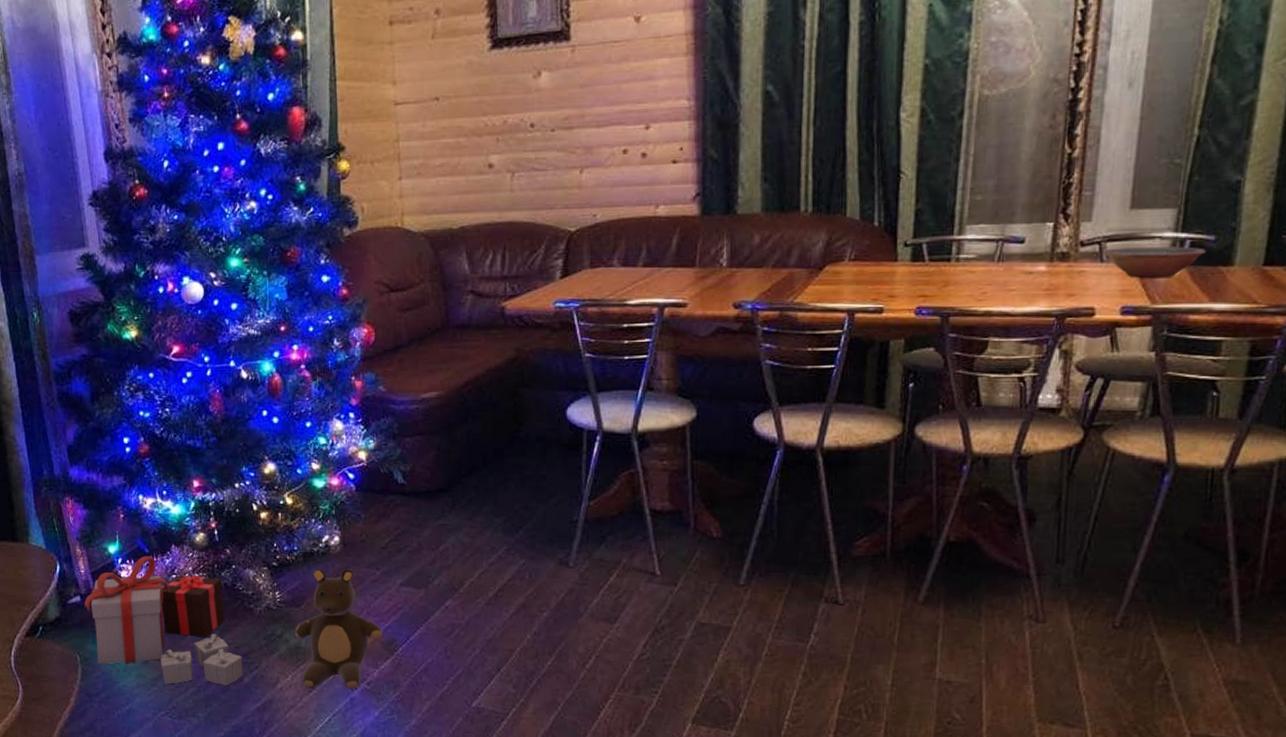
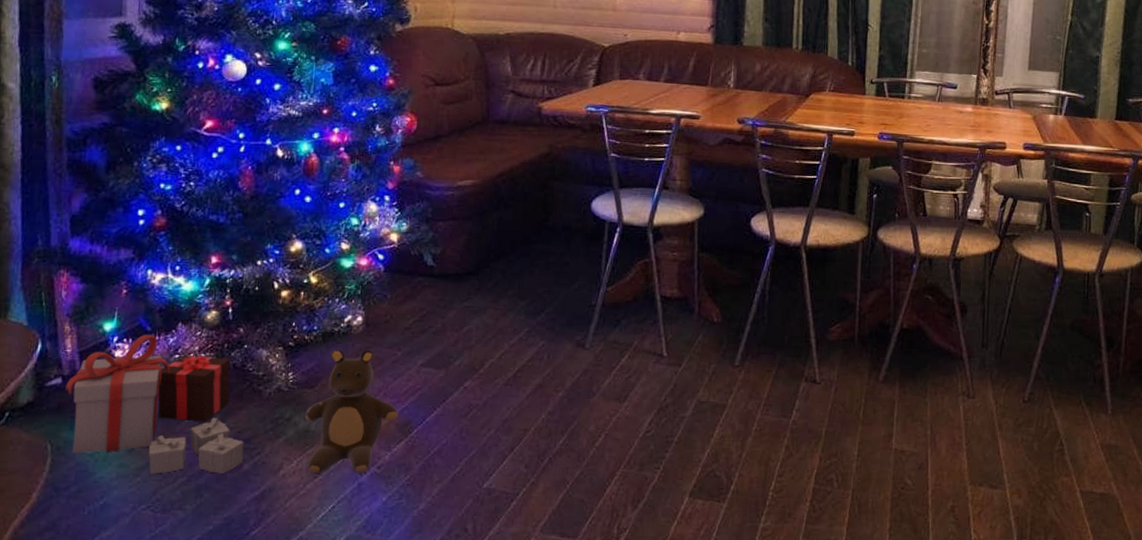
bowl: present [1103,246,1207,278] -> none [1011,98,1079,123]

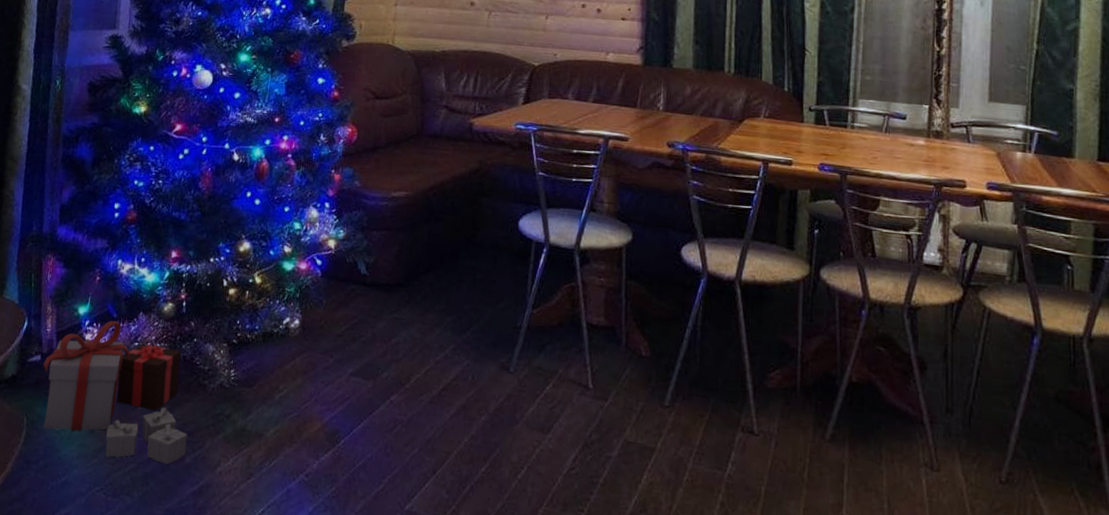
teddy bear: present [304,349,399,475] -> none [242,350,328,480]

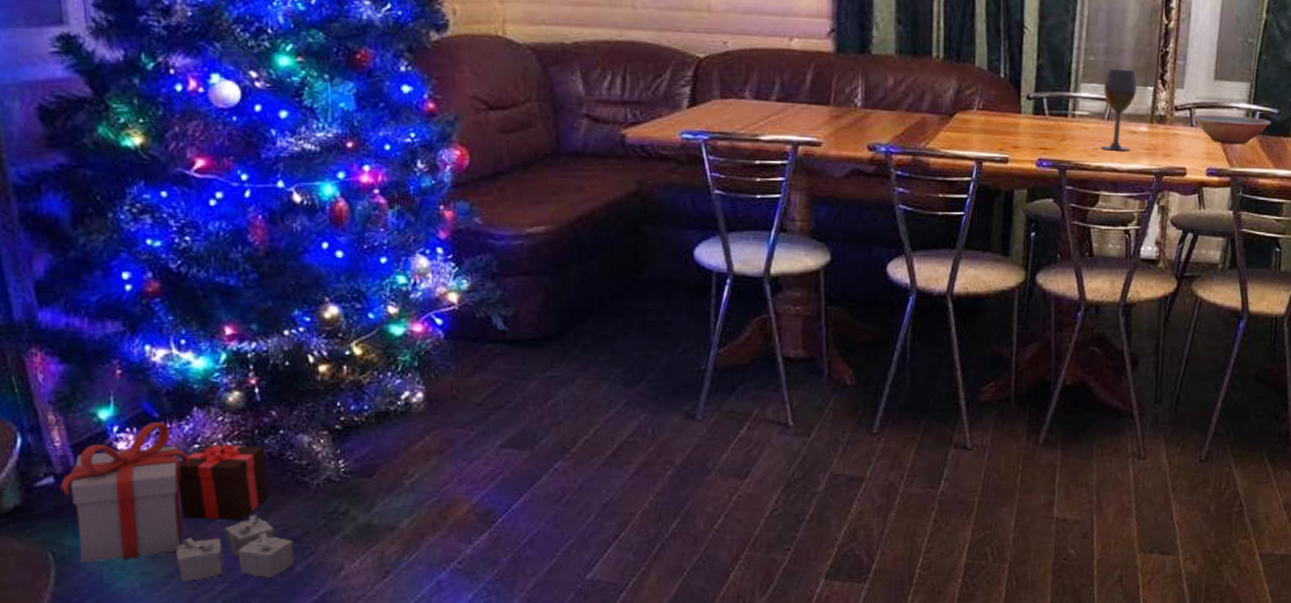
wine glass: none [879,88,913,162] -> present [1100,69,1138,151]
bowl: none [969,132,1052,162] -> present [1193,114,1272,144]

